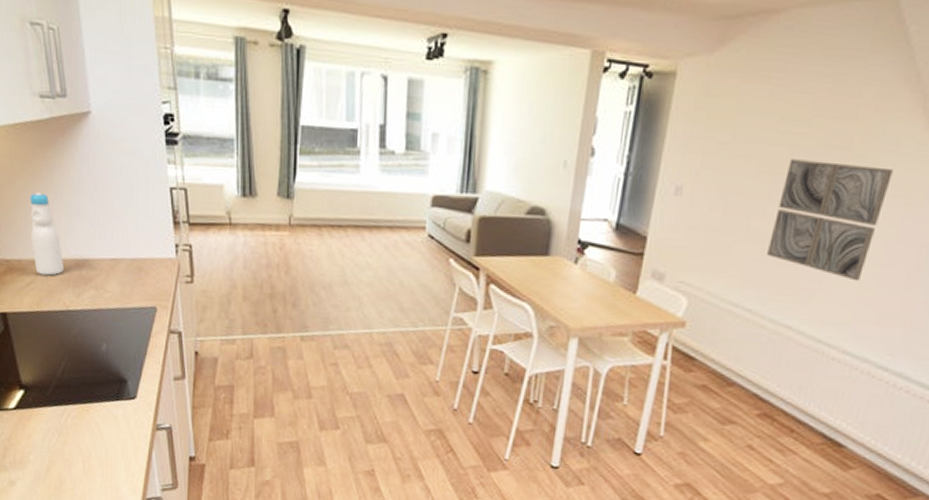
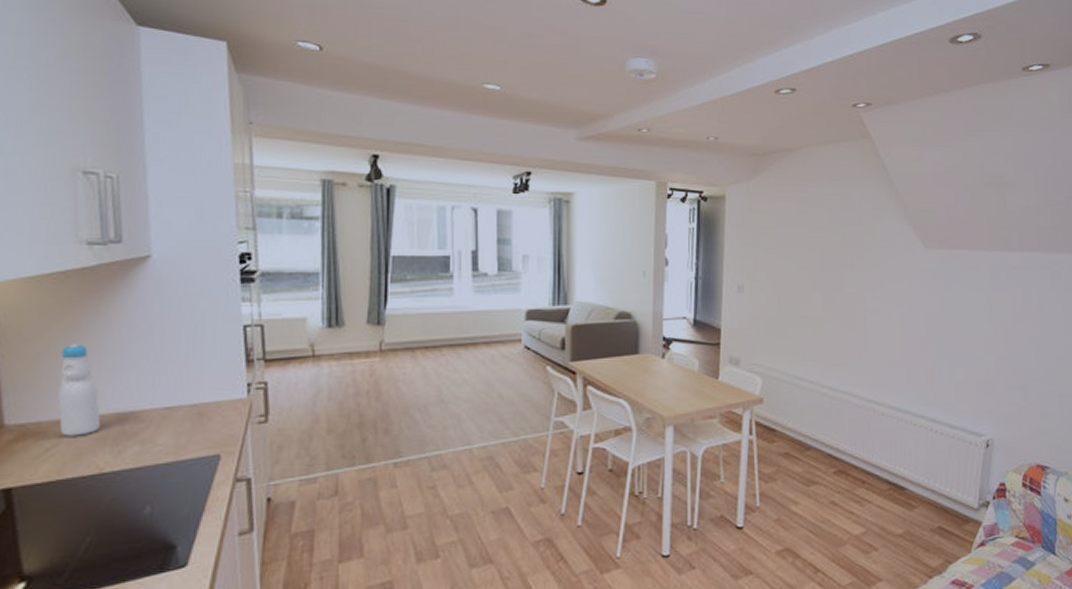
wall art: present [767,159,893,282] -> none [817,257,895,348]

